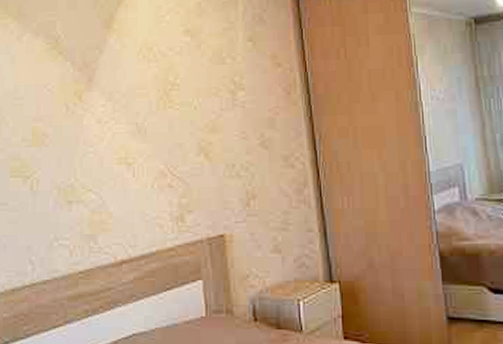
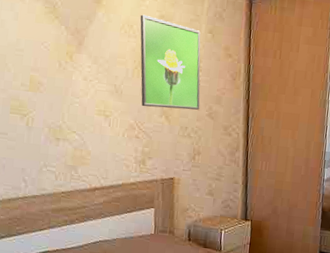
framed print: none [160,32,248,146] -> present [140,14,201,110]

